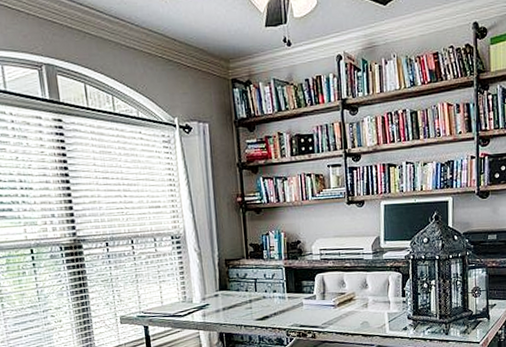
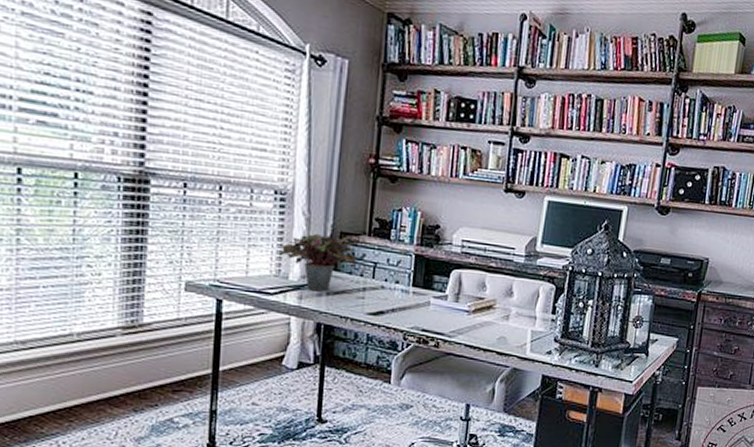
potted plant: none [182,262,241,309] -> present [278,233,356,292]

